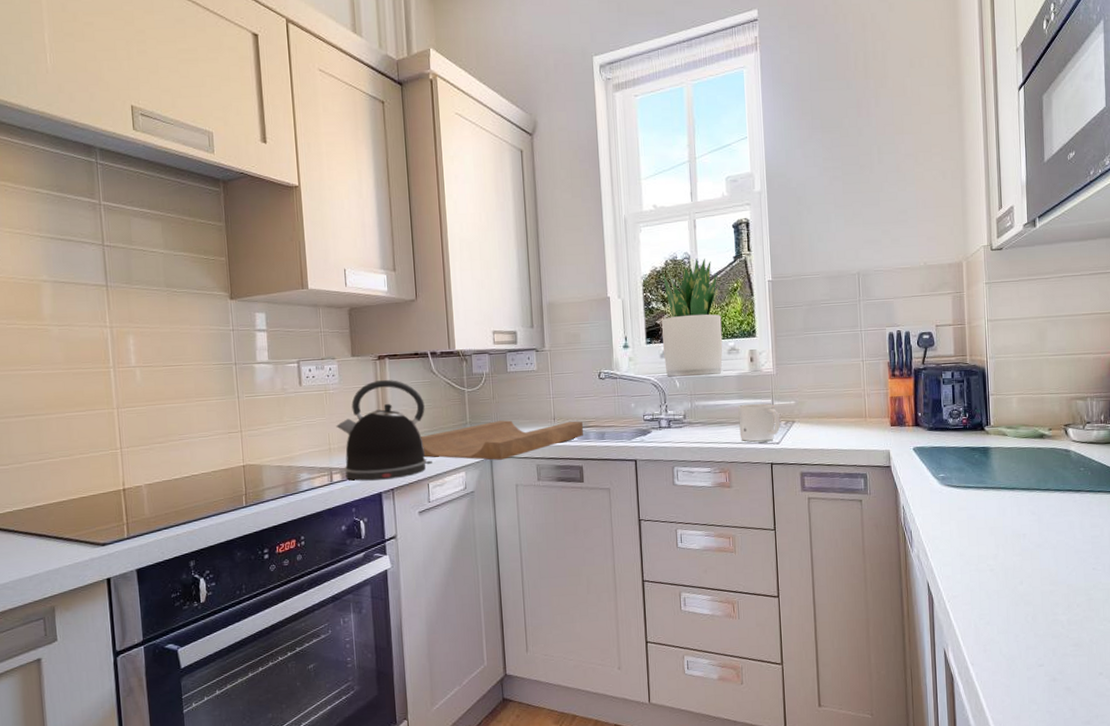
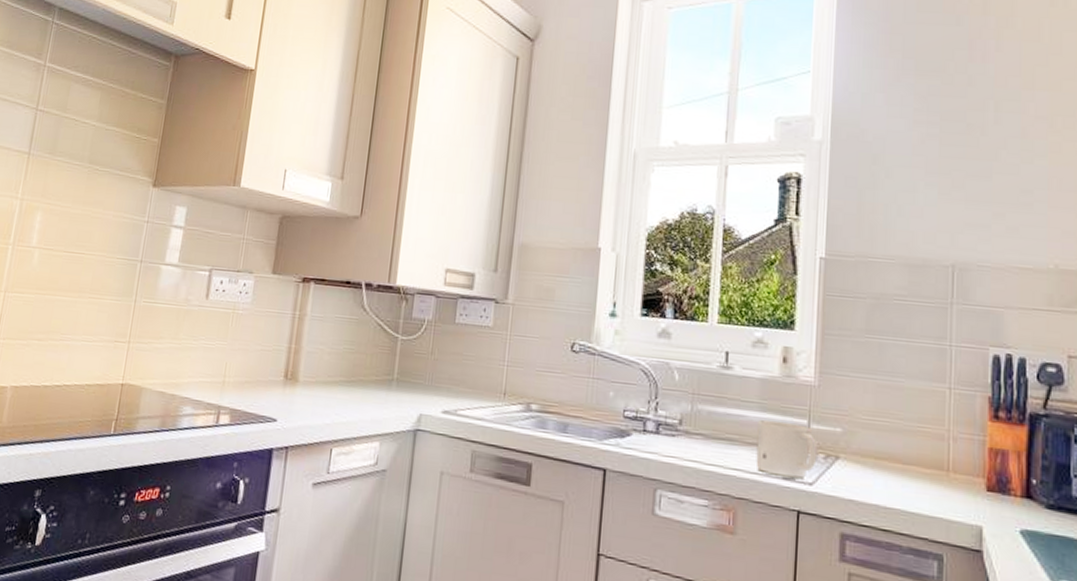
kettle: present [336,379,432,482] -> none [235,307,347,436]
cutting board: present [421,420,584,461] -> none [333,383,542,436]
planter: present [661,258,723,377] -> none [662,215,752,374]

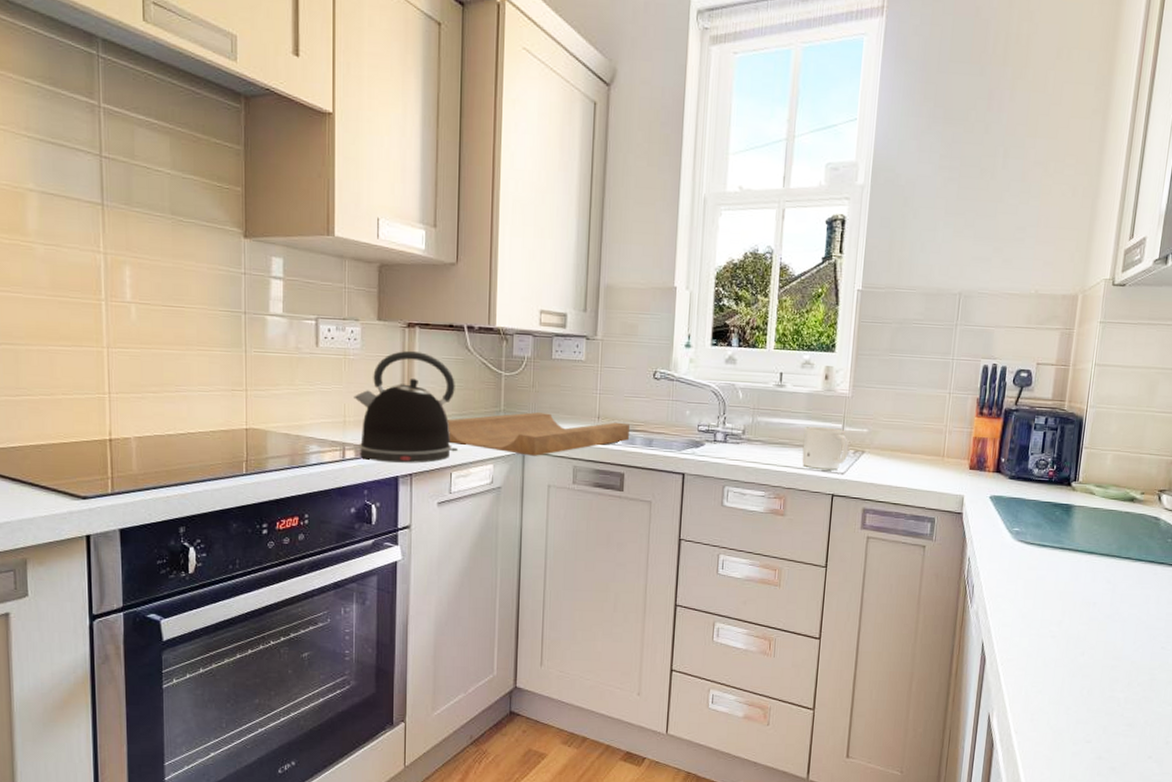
kettle: none [235,307,347,436] -> present [354,350,458,464]
cutting board: none [333,383,542,436] -> present [447,412,631,456]

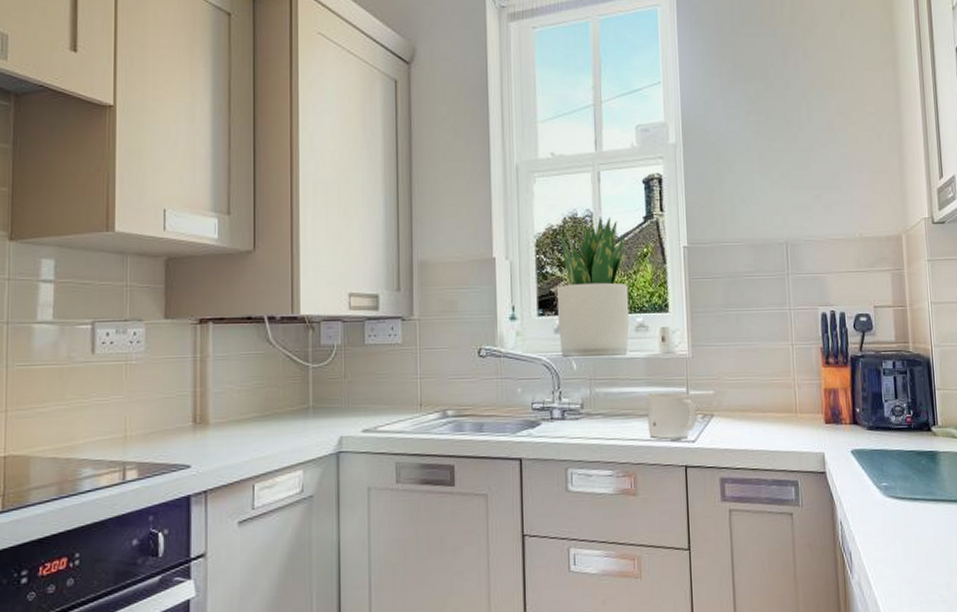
kettle: present [354,350,458,464] -> none [136,349,261,481]
cutting board: present [447,412,631,456] -> none [248,405,458,456]
planter: none [729,254,804,390] -> present [557,217,630,357]

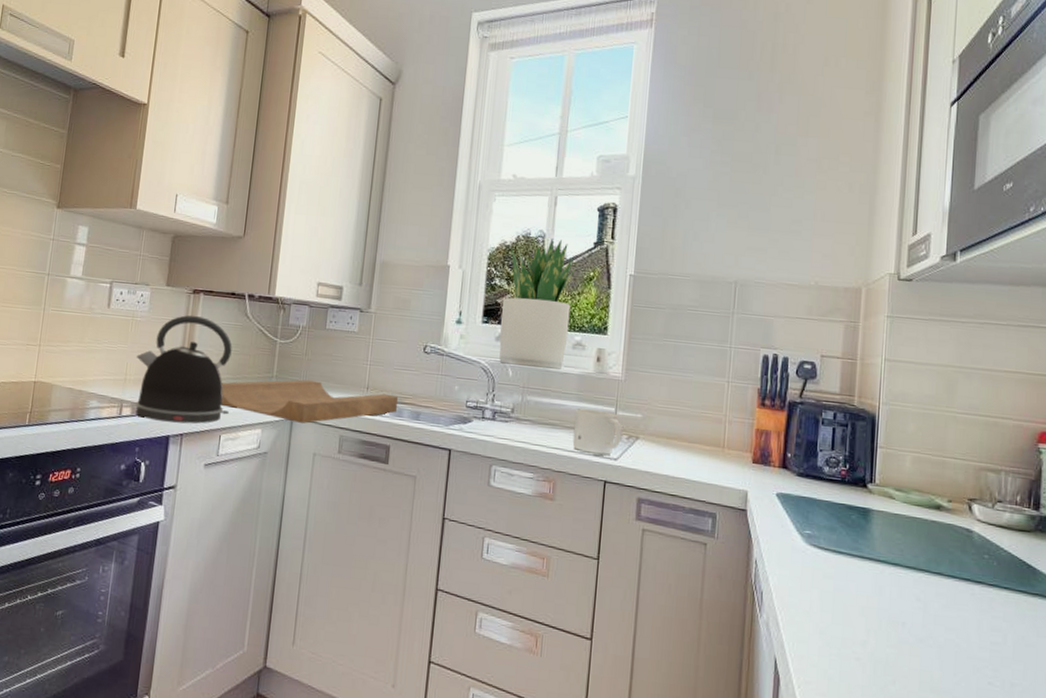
kettle: none [136,349,261,481] -> present [135,315,232,424]
cutting board: none [248,405,458,456] -> present [221,379,399,424]

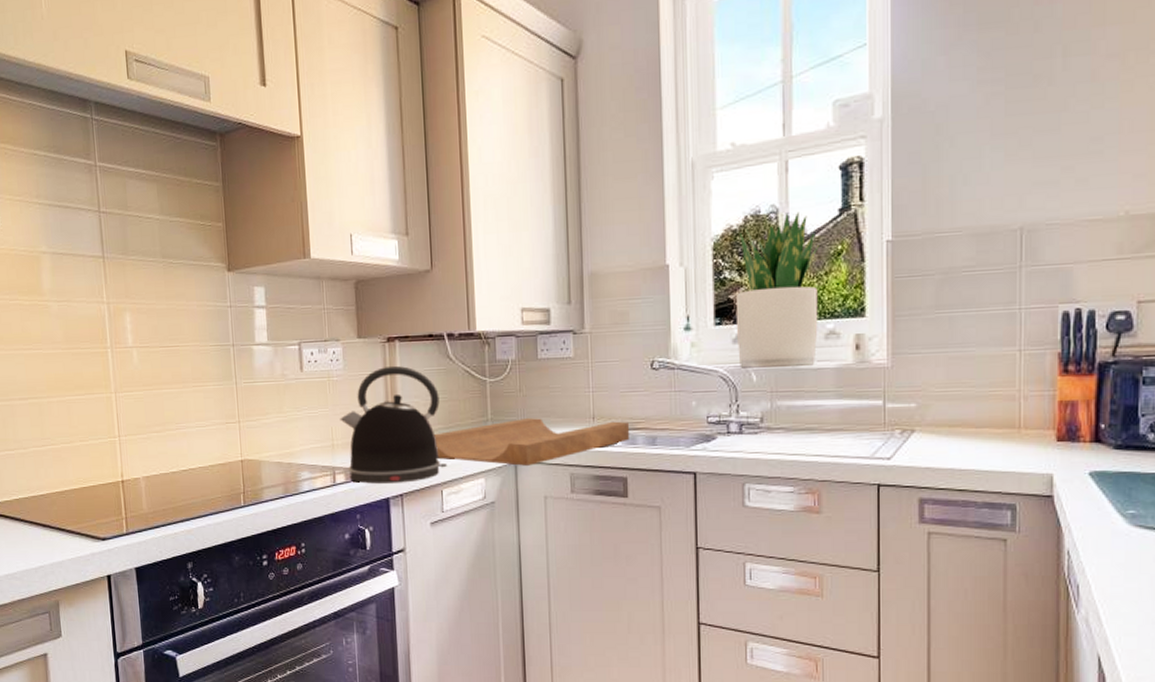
mug: present [572,407,622,456] -> none [835,405,894,457]

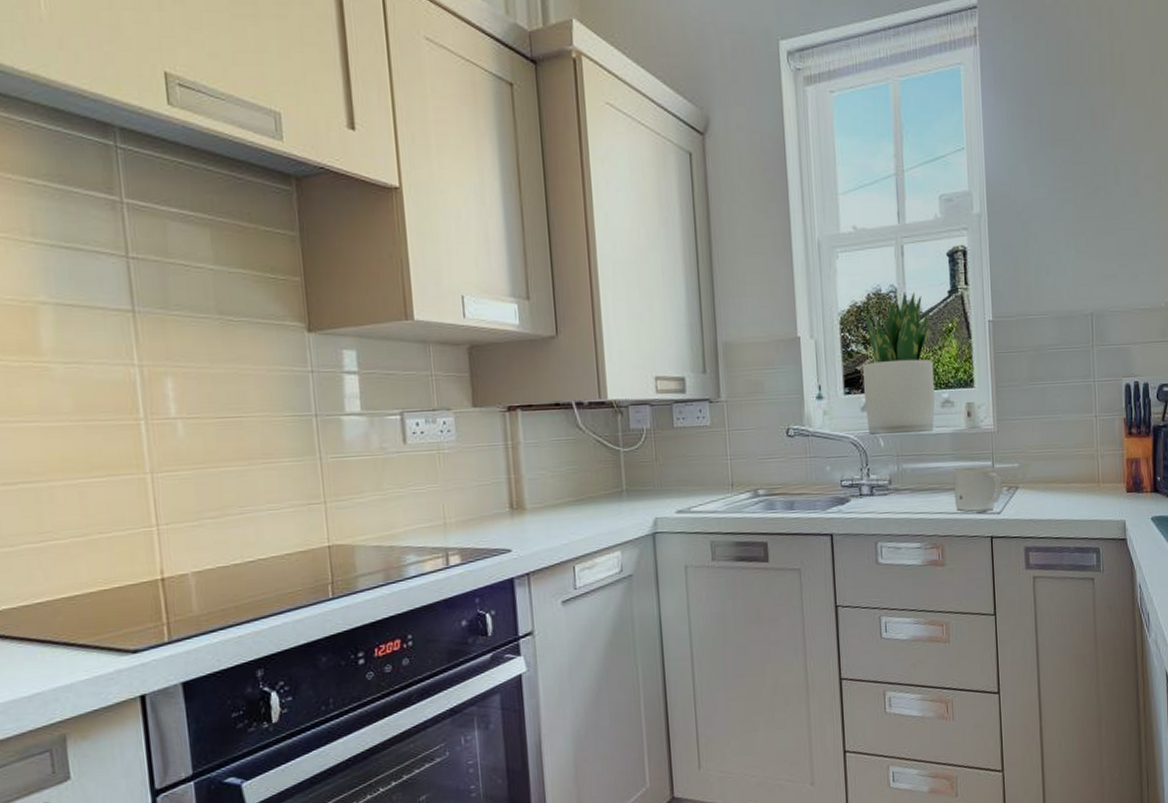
kettle: present [340,365,447,485] -> none [453,436,579,565]
cutting board: present [434,418,630,466] -> none [564,487,769,537]
mug: none [835,405,894,457] -> present [953,466,1002,513]

